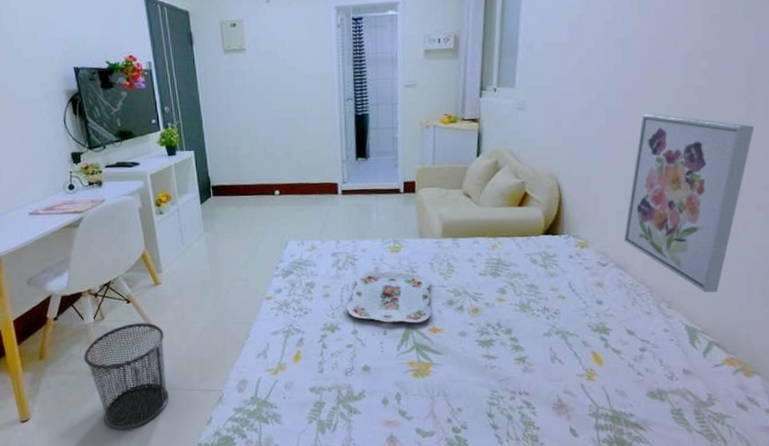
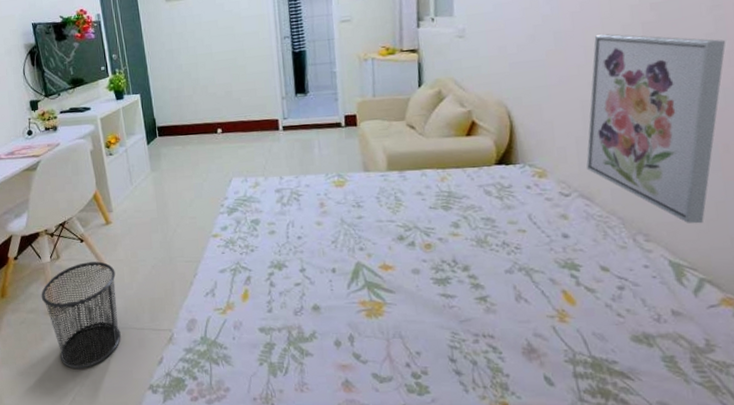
serving tray: present [347,271,432,324] -> none [293,206,382,261]

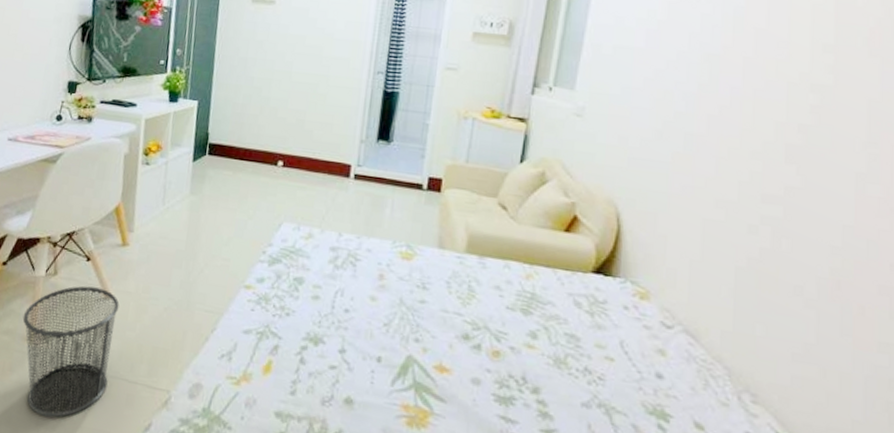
wall art: present [586,34,726,224] -> none [698,147,878,396]

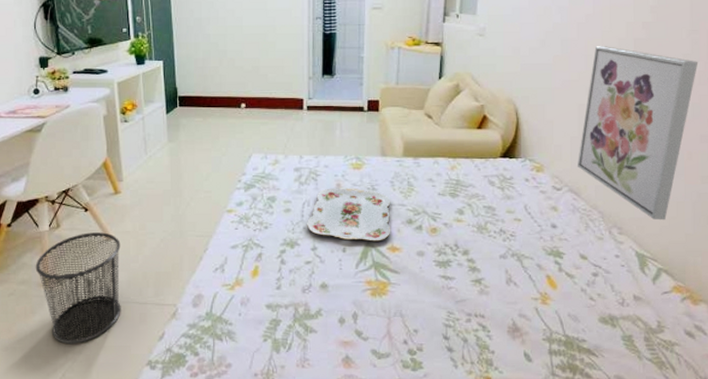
serving tray: none [337,277,445,356] -> present [307,188,391,242]
wall art: none [698,147,878,396] -> present [578,46,699,221]

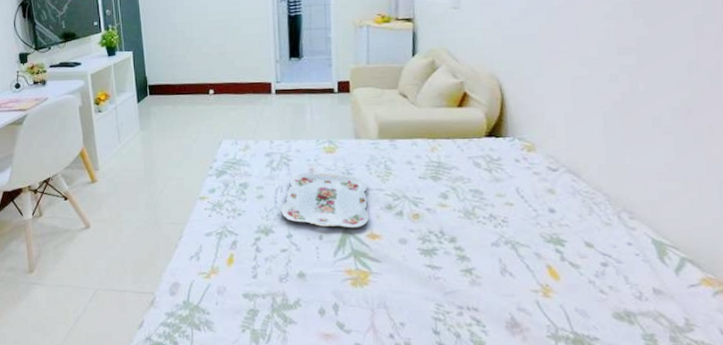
waste bin: present [35,232,121,344] -> none [21,220,102,330]
wall art: present [578,46,699,221] -> none [575,12,713,203]

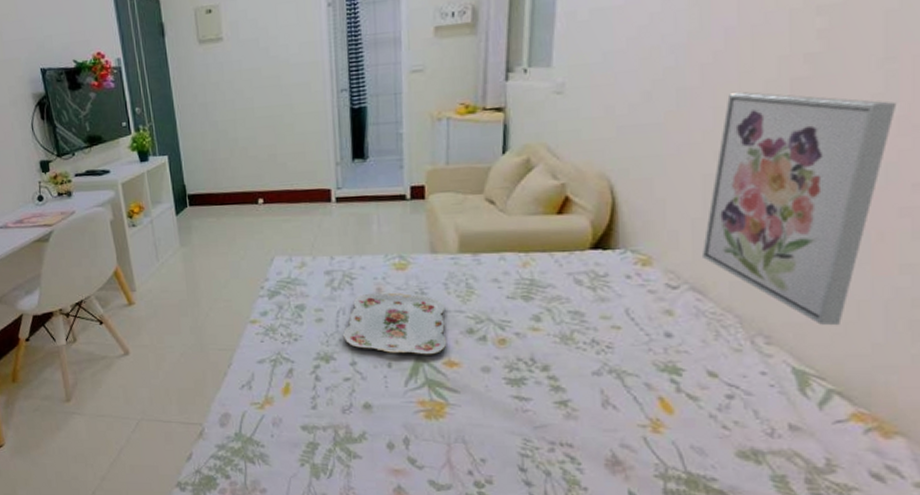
wall art: none [575,12,713,203] -> present [703,92,897,326]

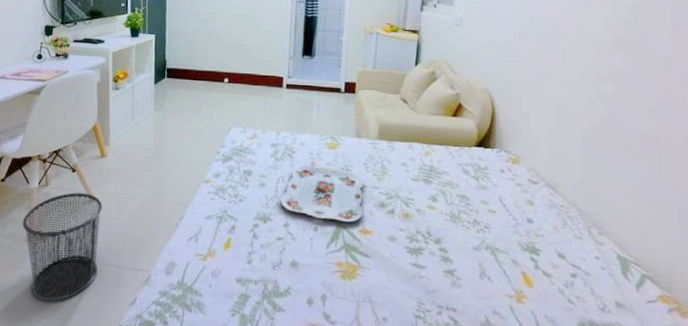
waste bin: none [56,346,146,462] -> present [22,192,103,302]
wall art: present [703,92,897,326] -> none [555,41,681,224]

